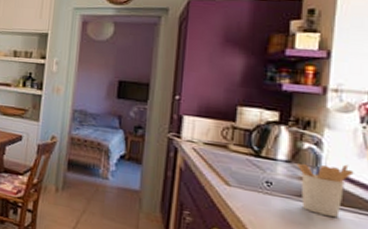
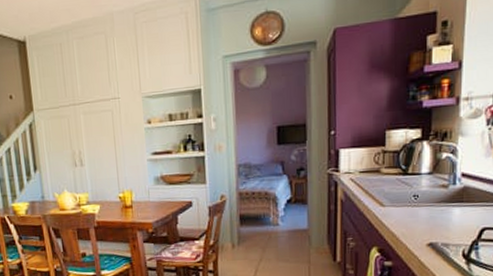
utensil holder: present [298,163,354,217] -> none [438,165,482,214]

